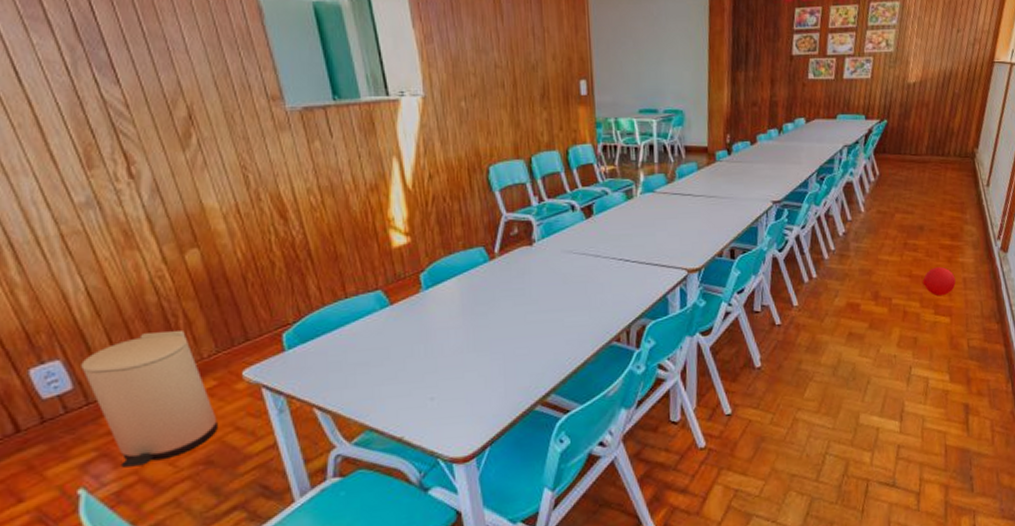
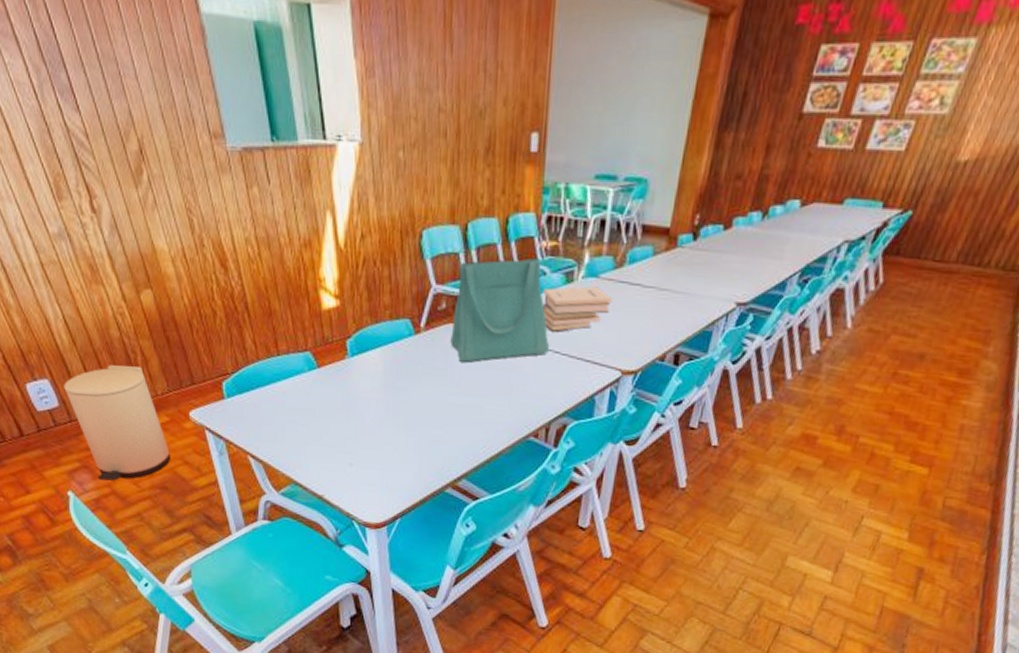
tote bag: none [525,182,620,282] -> present [450,258,550,364]
books: none [607,200,670,243] -> present [543,286,613,332]
ball: present [923,266,956,296] -> none [905,406,951,443]

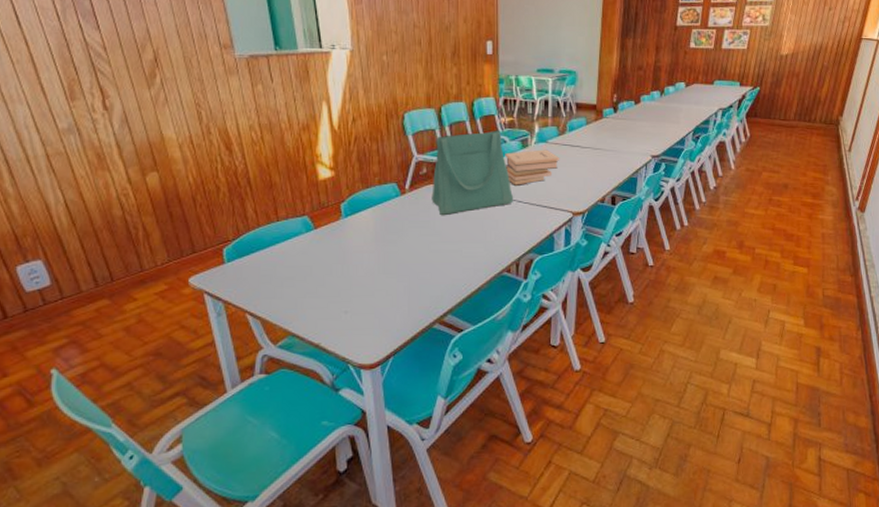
pedal bin: present [64,365,170,481] -> none [58,241,166,354]

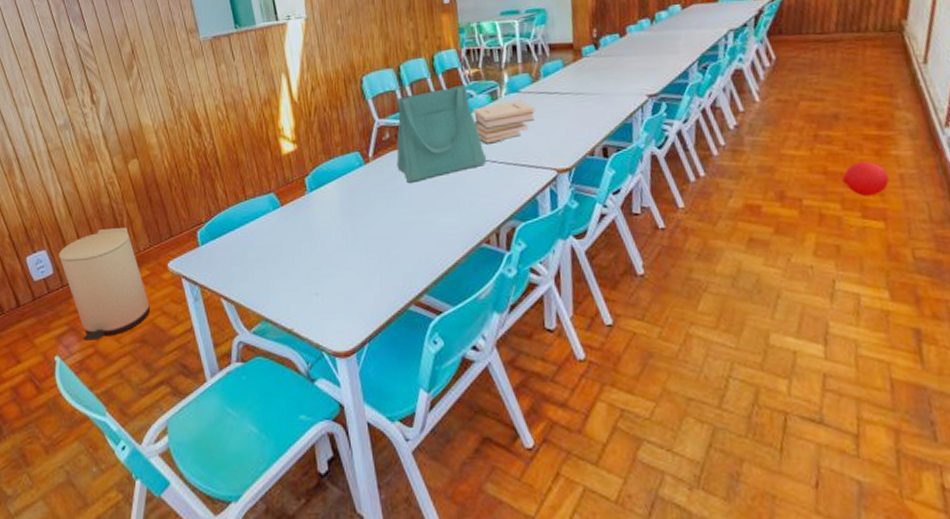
pedal bin: none [58,241,166,354] -> present [59,228,150,341]
ball: none [784,222,815,249] -> present [842,161,890,197]

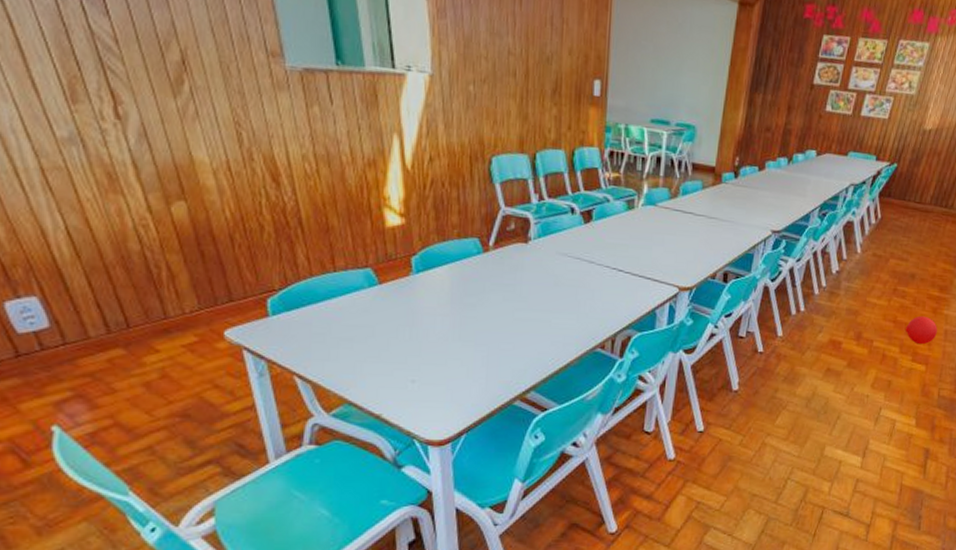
pedal bin: present [59,228,150,341] -> none [59,281,196,411]
tote bag: present [396,85,487,184] -> none [519,187,614,281]
books: present [472,100,536,144] -> none [607,213,670,253]

